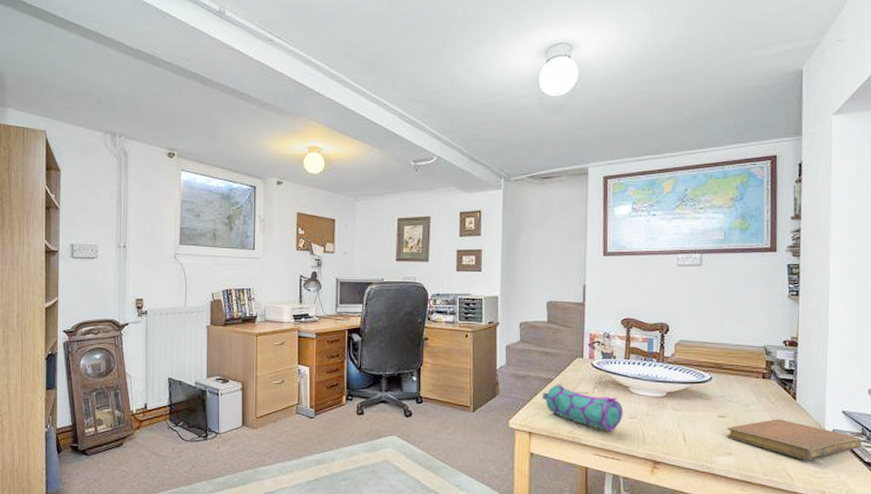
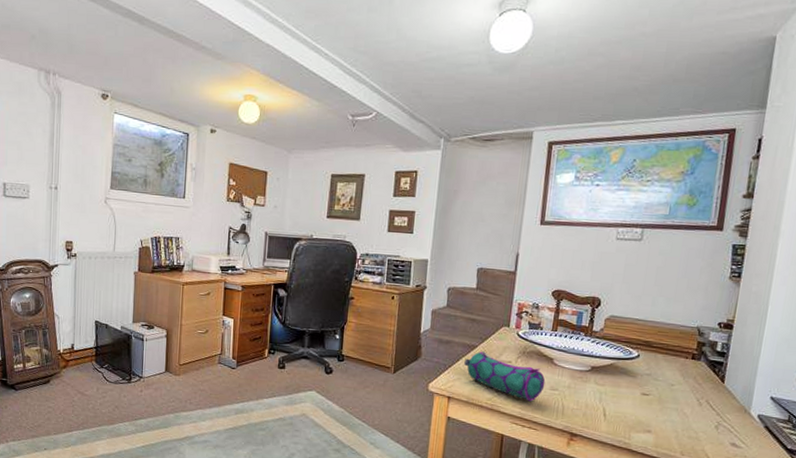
notebook: present [726,419,862,460] -> none [647,400,787,443]

